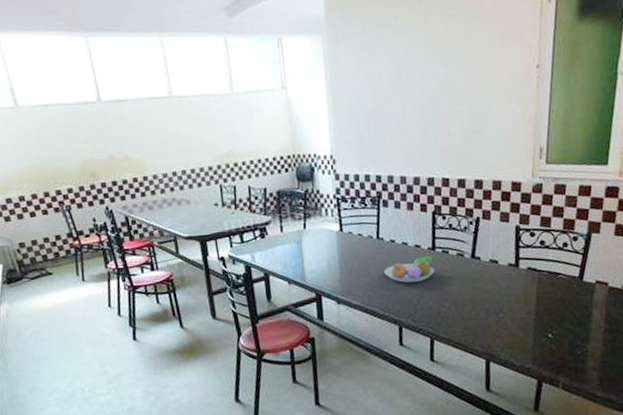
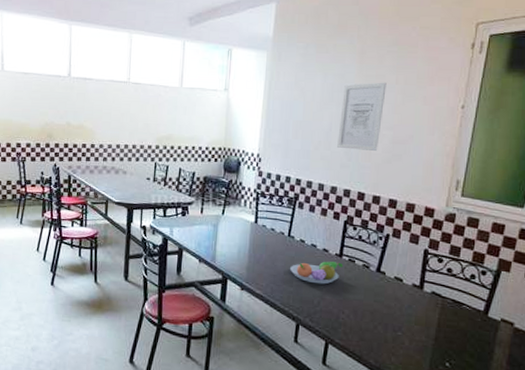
wall art: none [412,51,457,134] -> present [337,82,387,151]

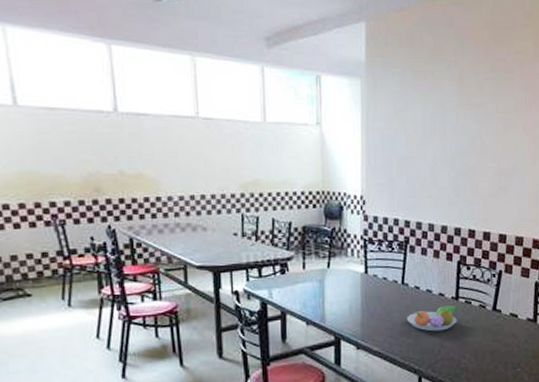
wall art: present [337,82,387,151] -> none [443,111,487,185]

